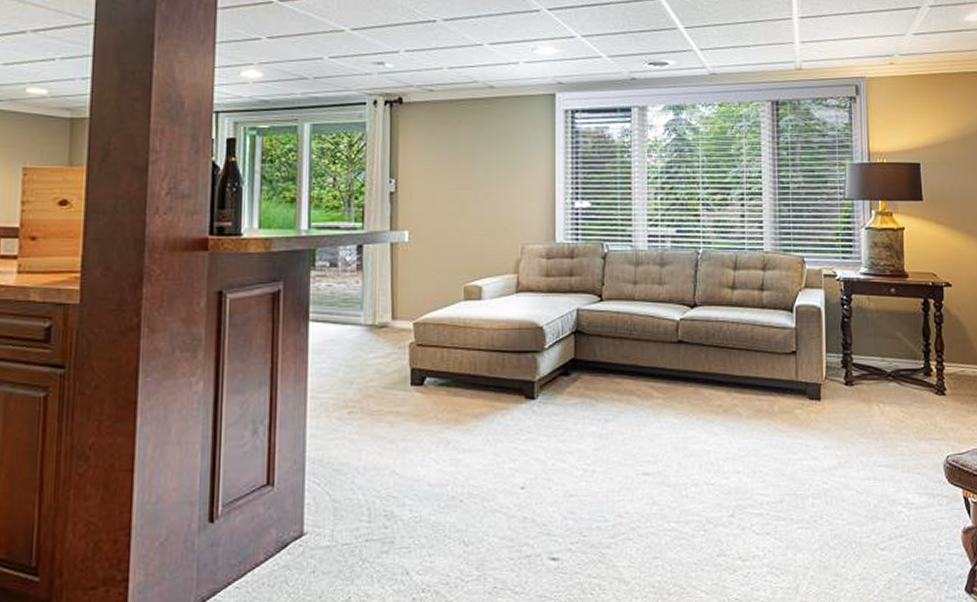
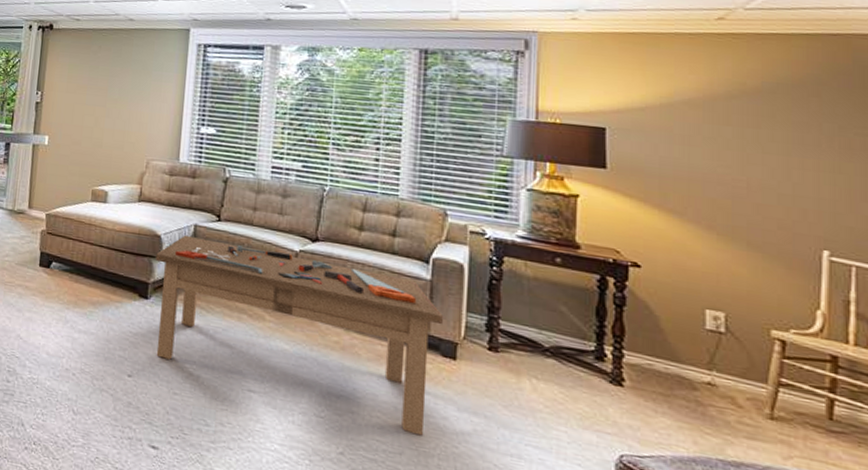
coffee table: none [539,321,808,480] -> present [155,235,443,436]

